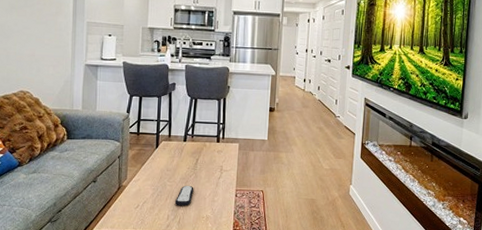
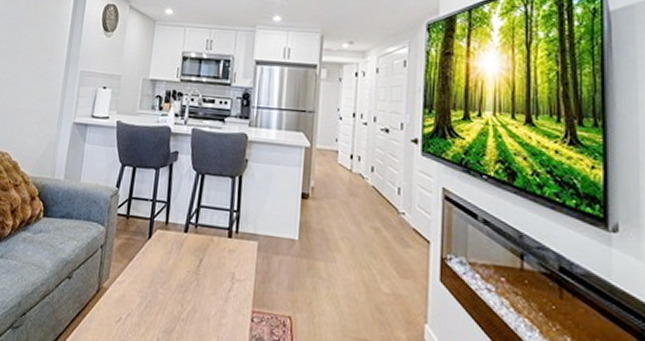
remote control: present [174,185,194,206] -> none [167,295,195,327]

